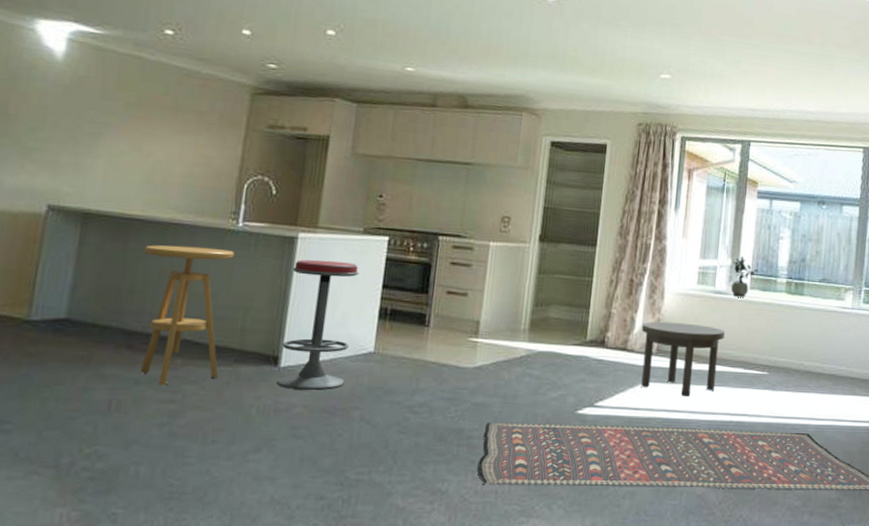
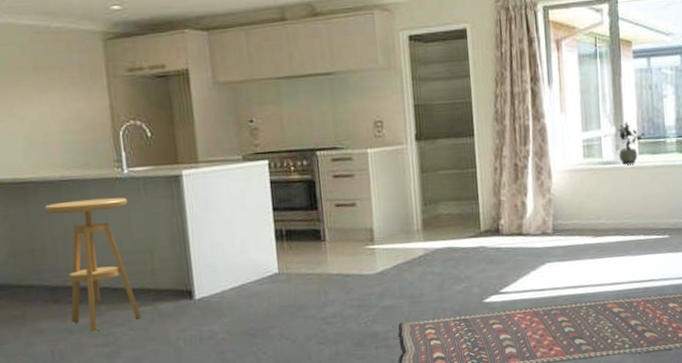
bar stool: present [278,259,359,390] -> none [184,191,258,318]
side table: present [641,321,725,396] -> none [533,198,620,271]

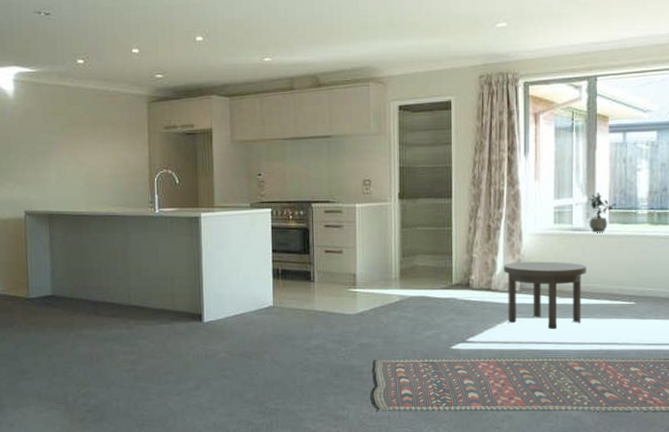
stool: present [44,197,141,332] -> none [93,232,161,341]
side table: none [533,198,620,271] -> present [503,261,587,329]

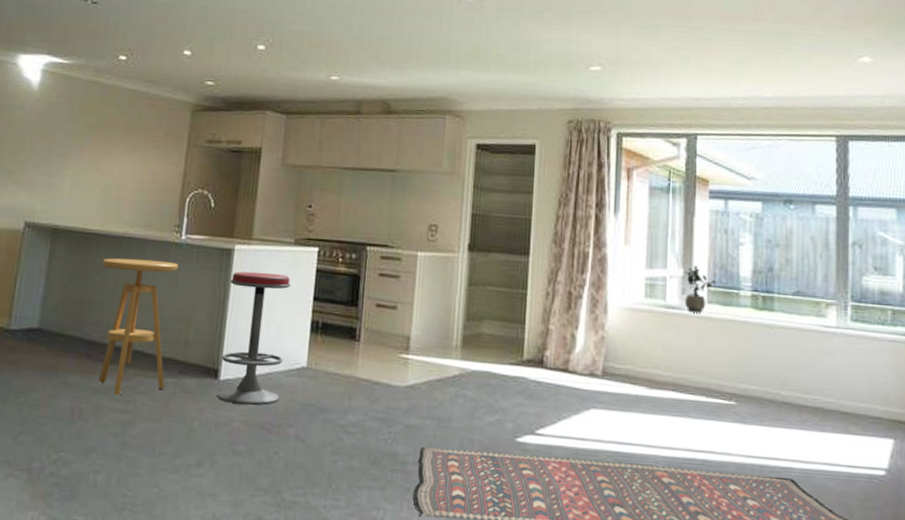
stool: none [93,232,161,341] -> present [98,258,178,396]
bar stool: none [201,233,254,339] -> present [218,271,291,405]
side table: present [503,261,587,329] -> none [583,339,681,427]

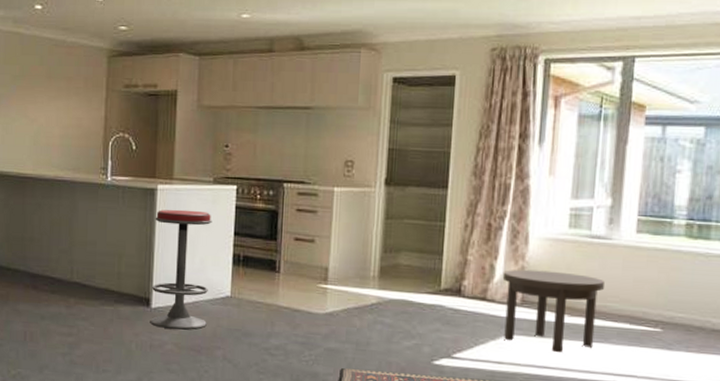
stool: present [98,258,178,396] -> none [37,199,106,321]
side table: none [583,339,681,427] -> present [502,269,605,352]
potted plant: present [684,265,716,314] -> none [611,194,647,244]

